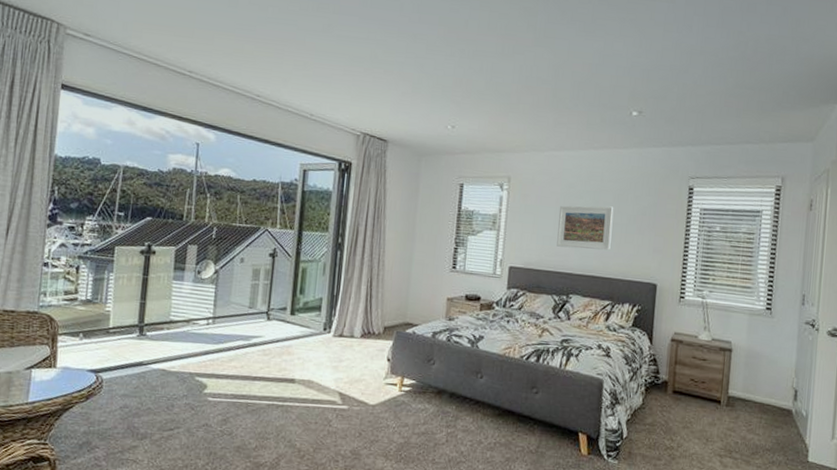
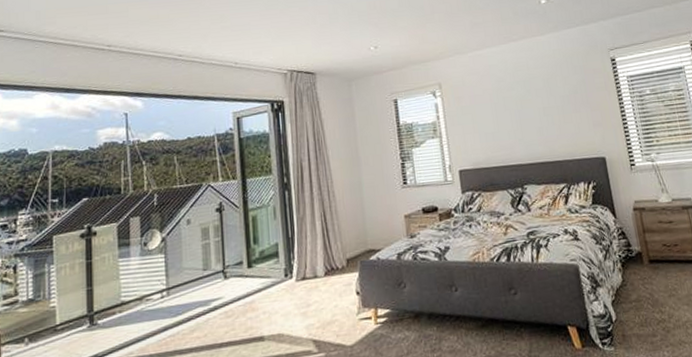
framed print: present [557,205,614,251] -> none [494,91,552,141]

